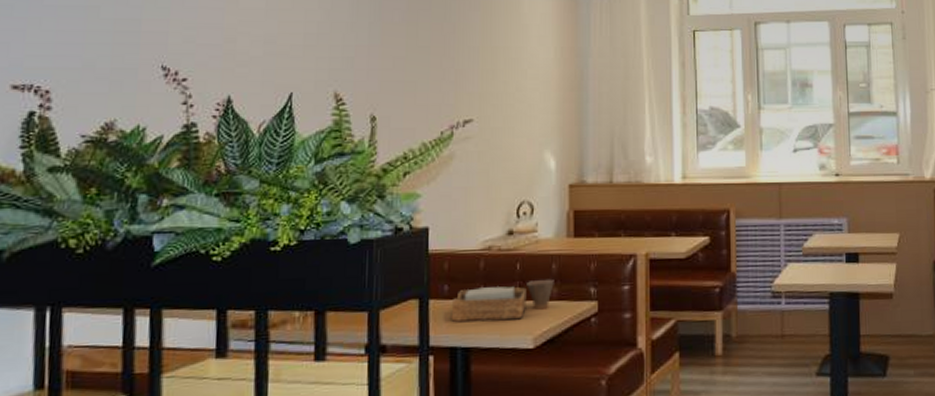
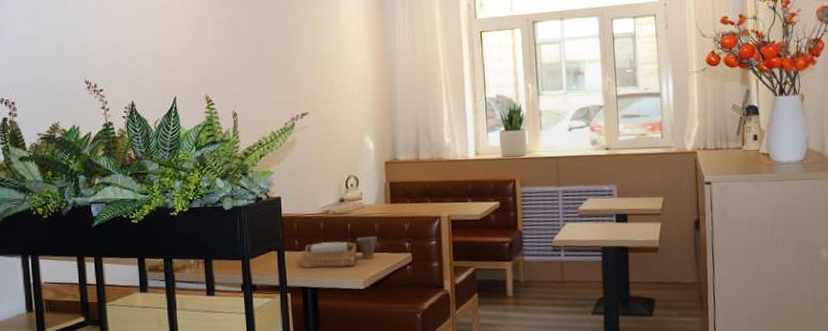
planter: none [712,118,744,182] -> present [499,103,527,157]

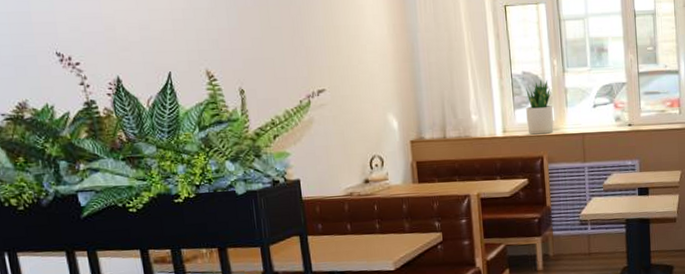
napkin holder: present [301,241,357,268] -> none [325,223,386,252]
cup: present [356,236,377,259] -> none [384,216,406,241]

